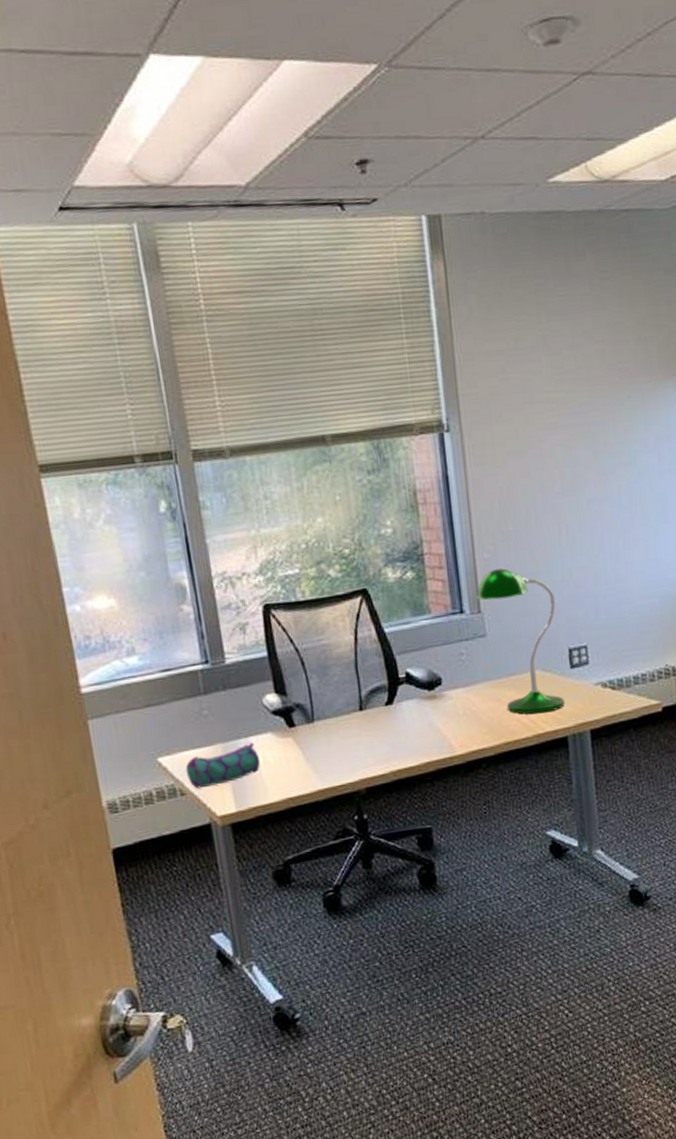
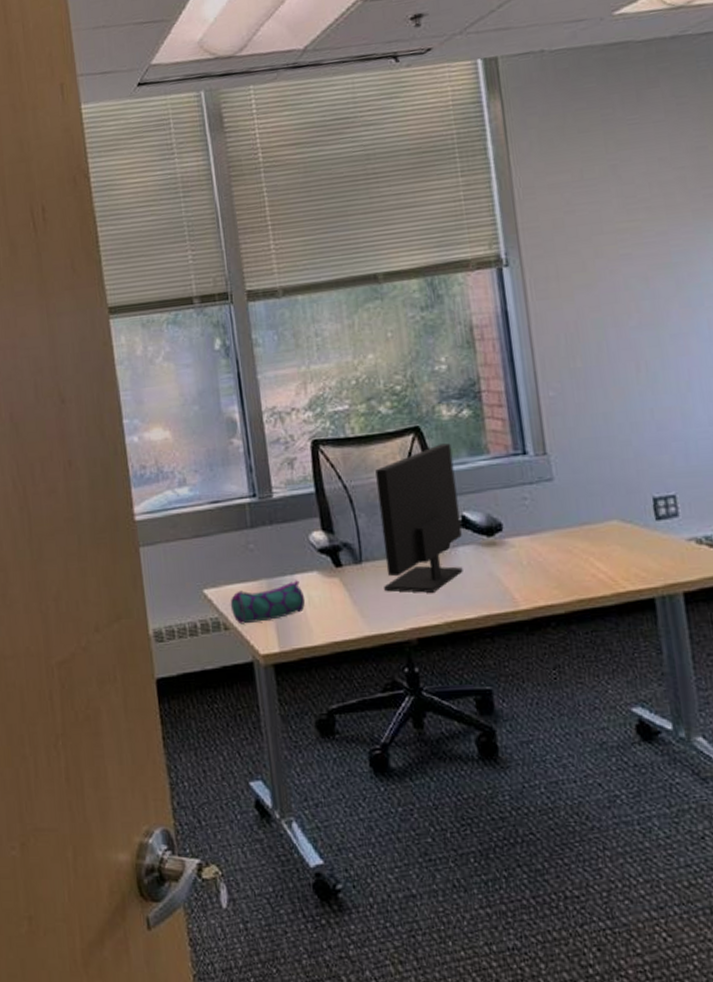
monitor: none [326,604,407,747] -> present [375,443,463,593]
desk lamp: present [476,568,565,715] -> none [541,407,650,570]

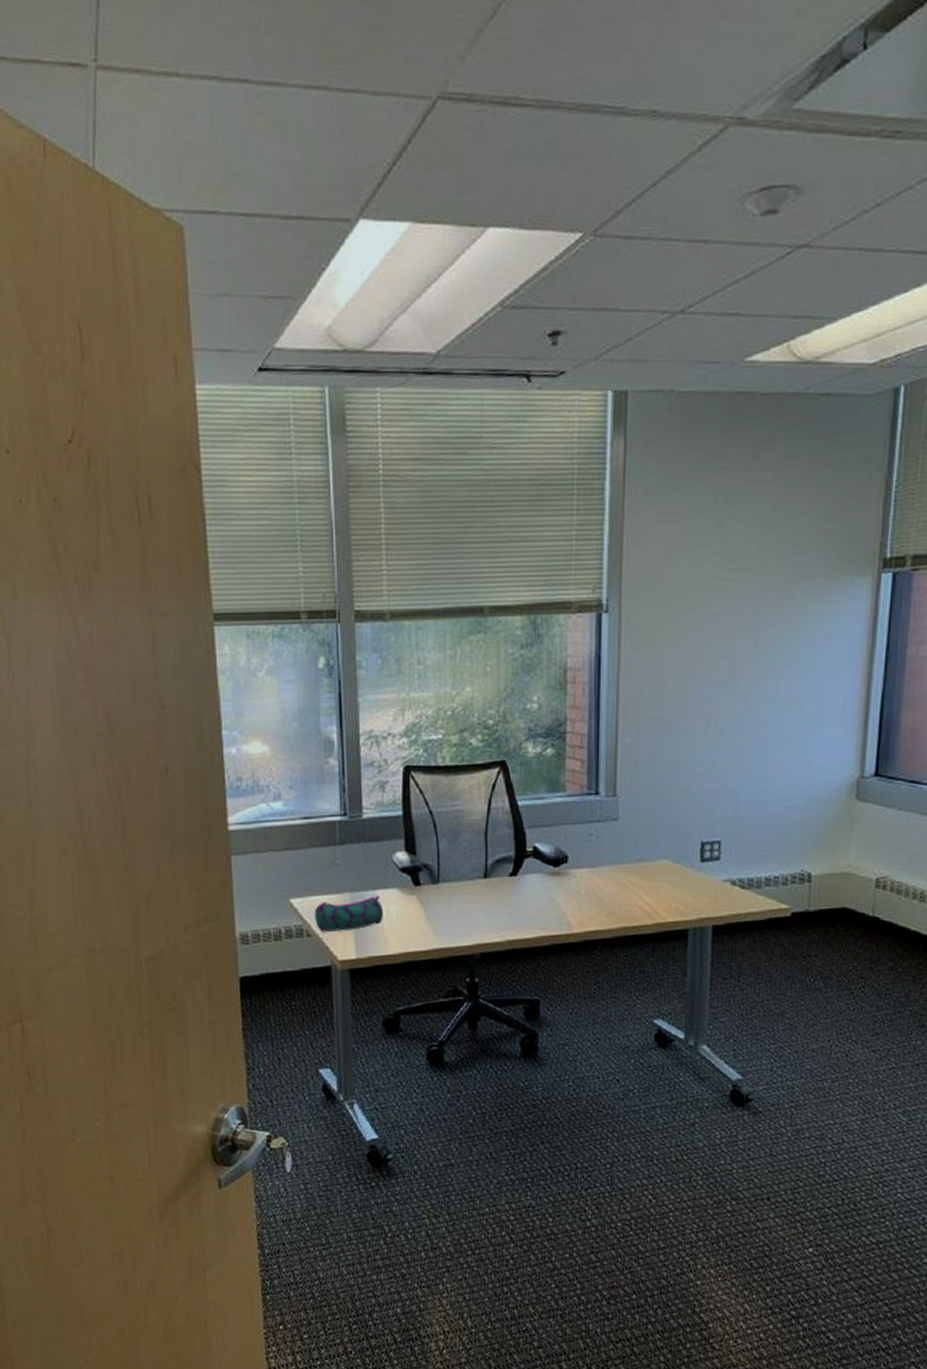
monitor: present [375,443,463,593] -> none [456,779,532,913]

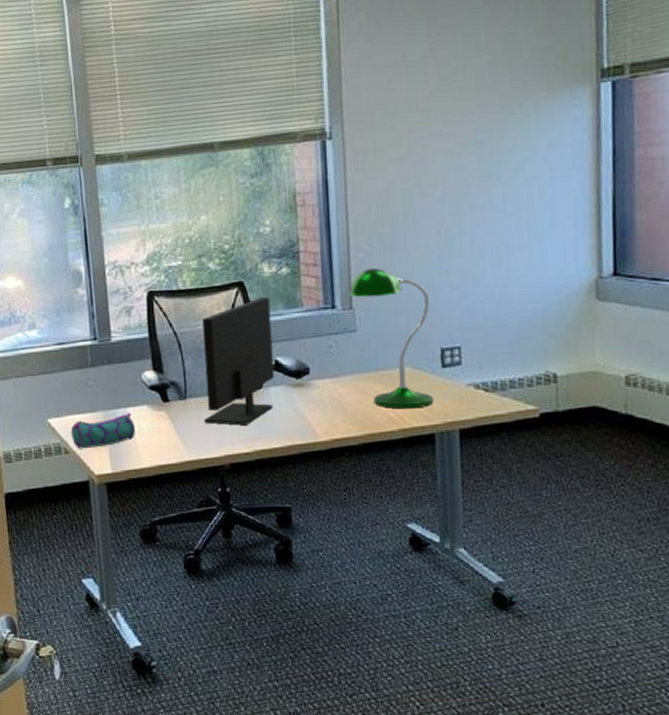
monitor: none [456,779,532,913] -> present [202,297,274,426]
desk lamp: none [613,755,693,903] -> present [348,268,433,409]

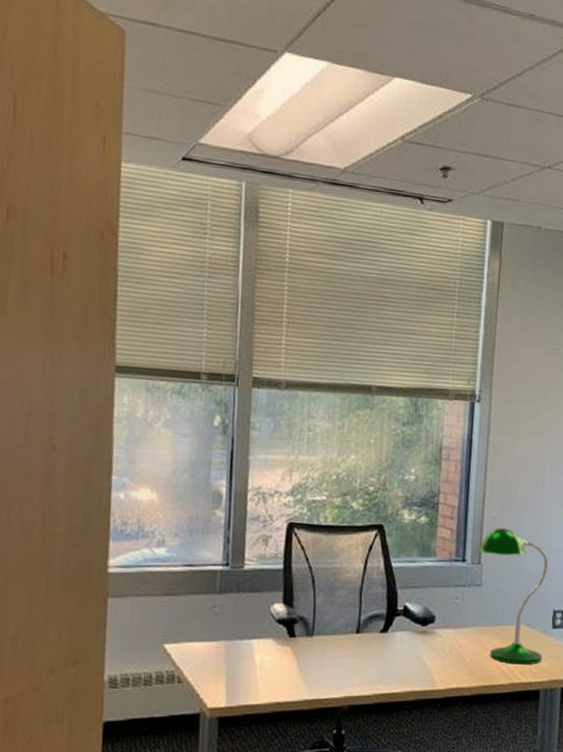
pencil case: present [70,412,135,449] -> none [187,644,257,679]
monitor: present [202,297,274,426] -> none [328,542,407,668]

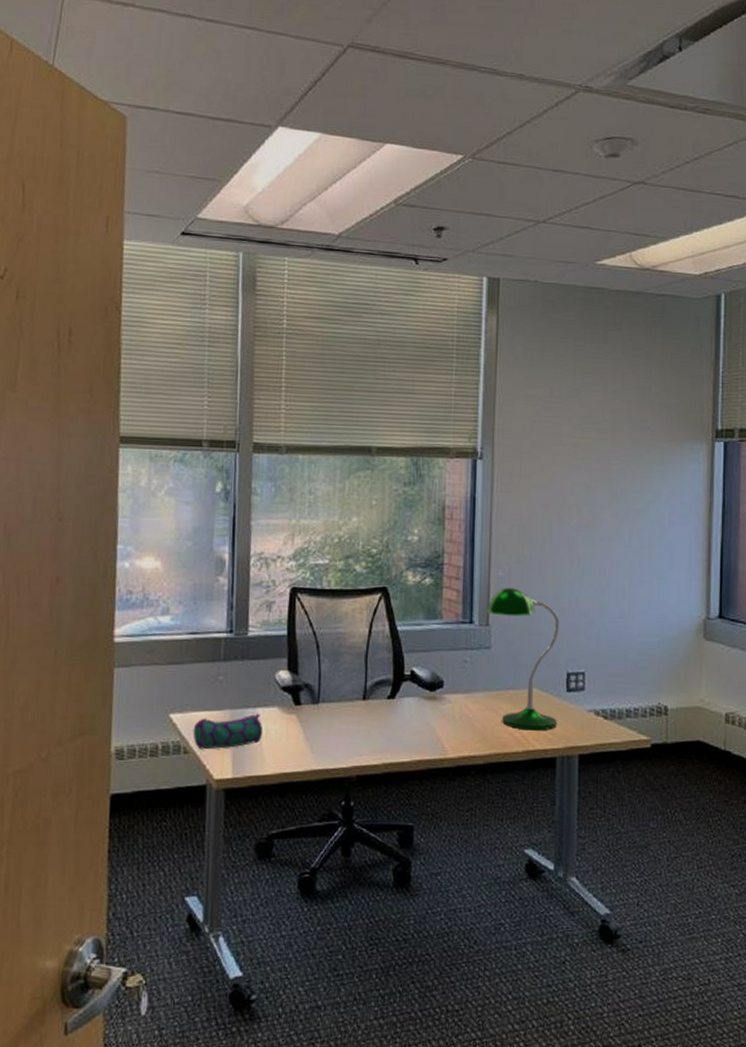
pencil case: none [187,644,257,679] -> present [193,713,262,750]

